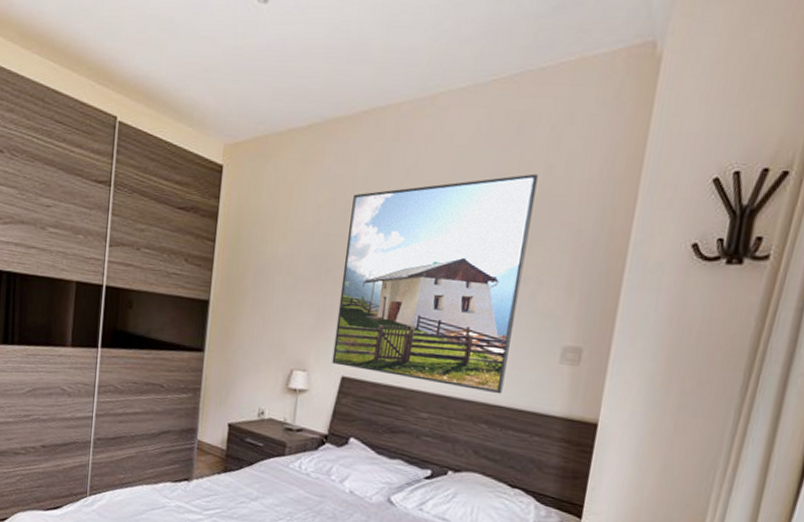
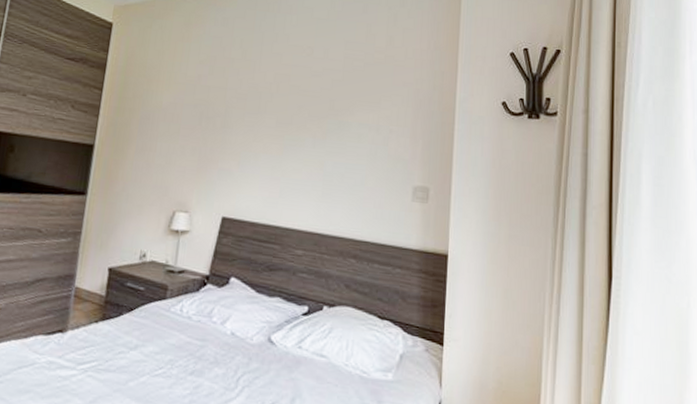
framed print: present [332,173,538,394] -> none [212,43,382,230]

